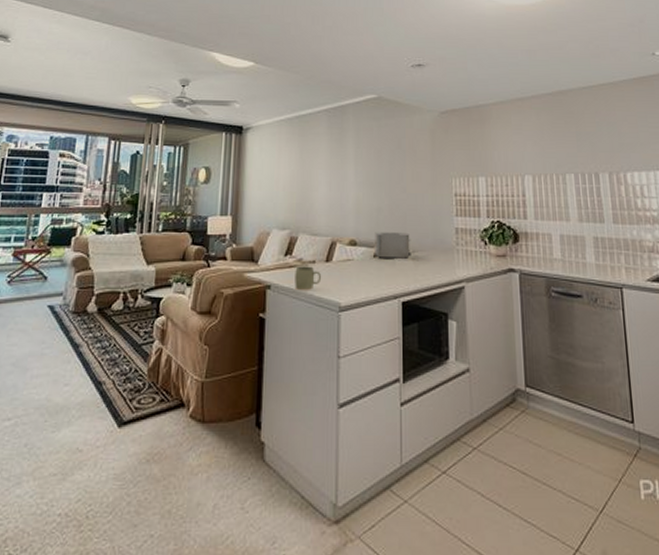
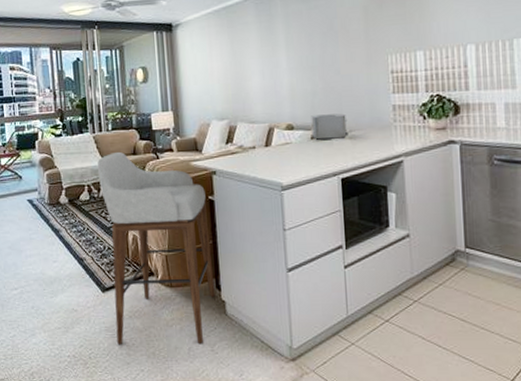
bar stool: none [126,256,257,500] -> present [97,151,215,345]
mug: present [295,266,322,291] -> none [237,152,263,175]

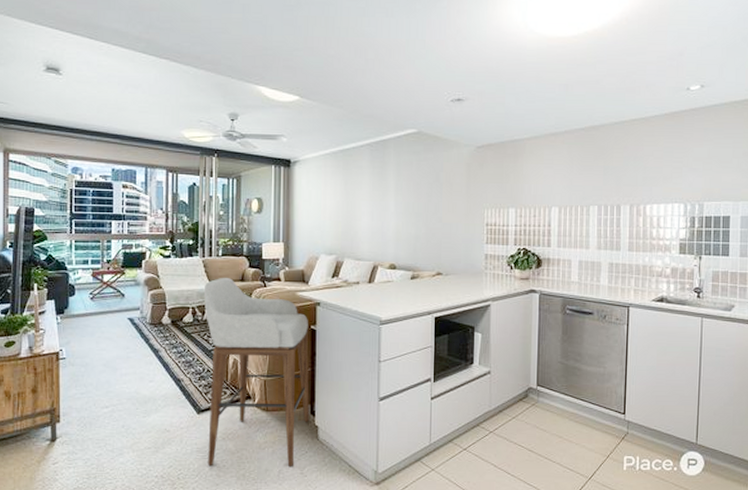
toaster: present [311,113,349,141] -> none [412,257,445,282]

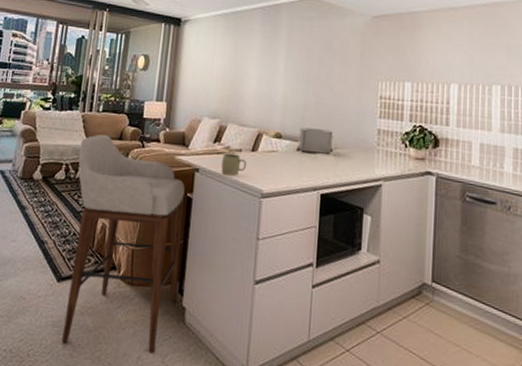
mug: none [341,286,365,308] -> present [221,153,247,177]
toaster: none [412,257,445,282] -> present [298,127,334,156]

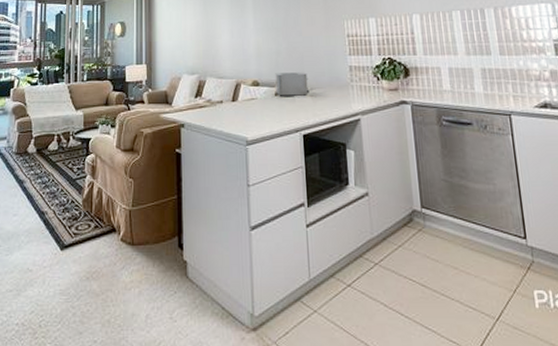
bar stool: present [62,134,185,354] -> none [68,102,177,311]
mug: present [221,153,247,177] -> none [205,106,230,128]

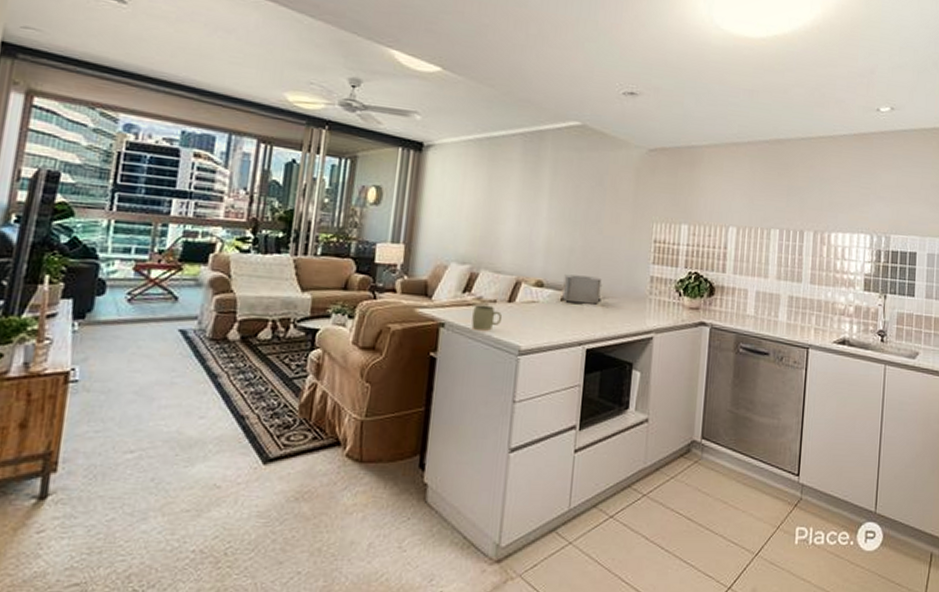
mug: none [205,106,230,128] -> present [471,304,503,332]

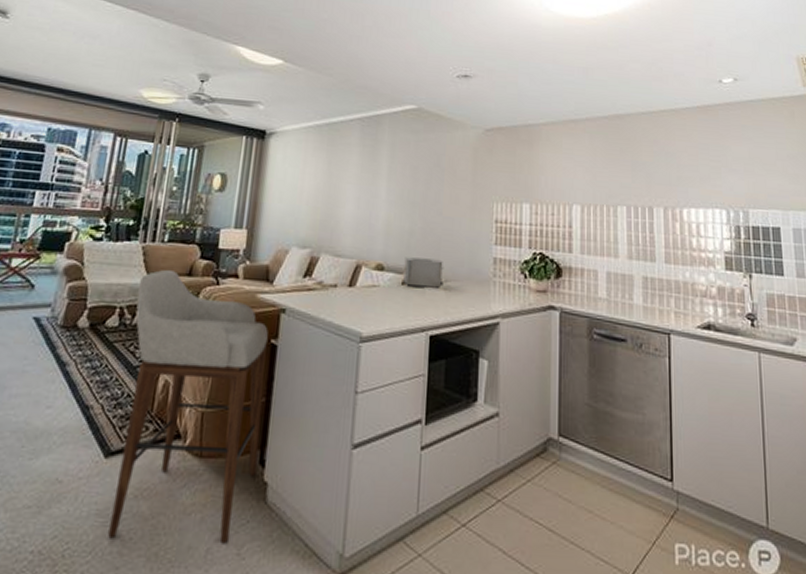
bar stool: none [270,283,427,539] -> present [108,269,268,544]
mug: present [471,304,503,332] -> none [312,289,343,318]

